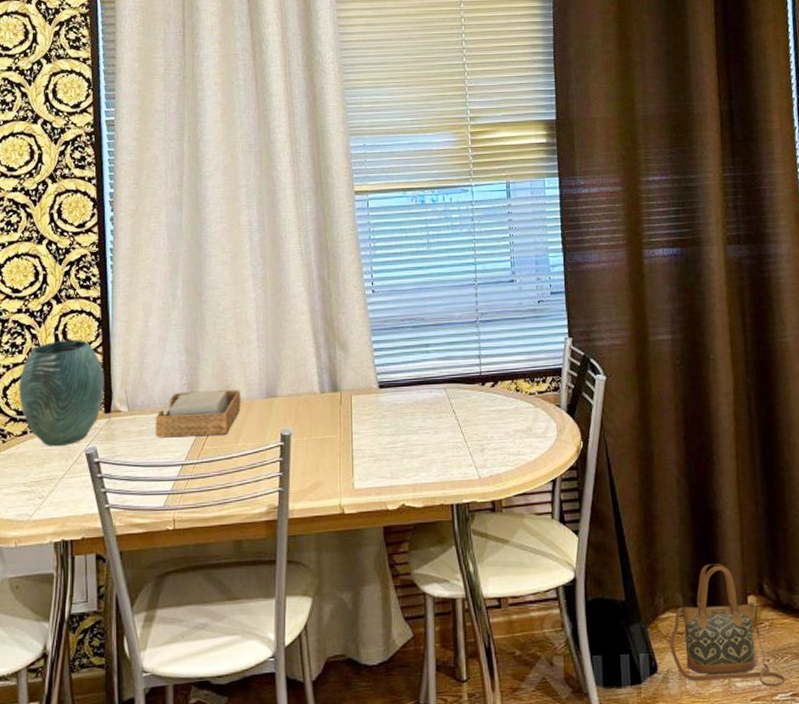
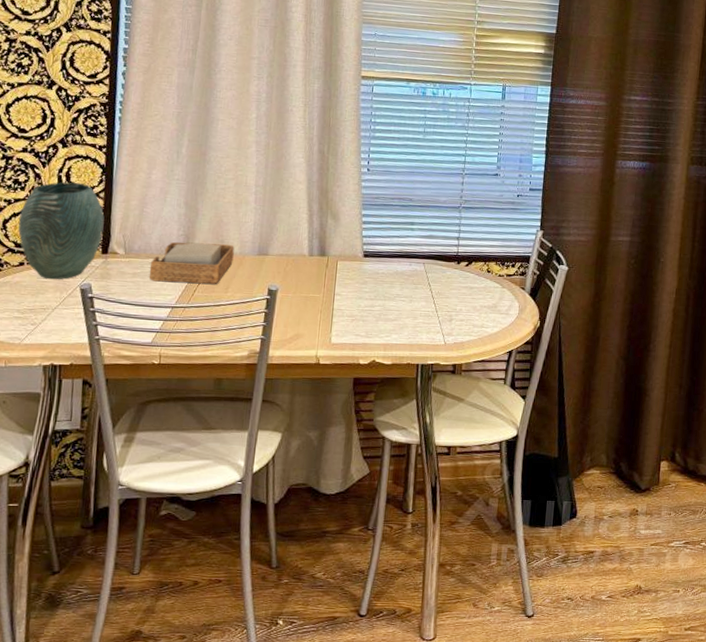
handbag: present [670,563,785,687] -> none [590,433,682,536]

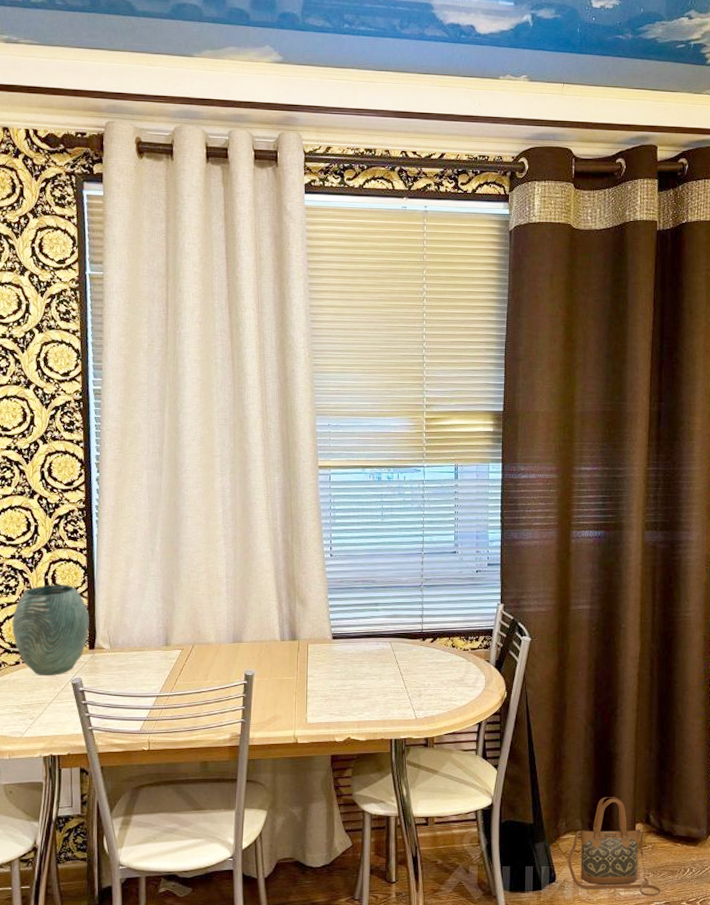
napkin holder: present [149,241,234,284] -> none [133,634,211,673]
handbag: none [590,433,682,536] -> present [568,797,661,896]

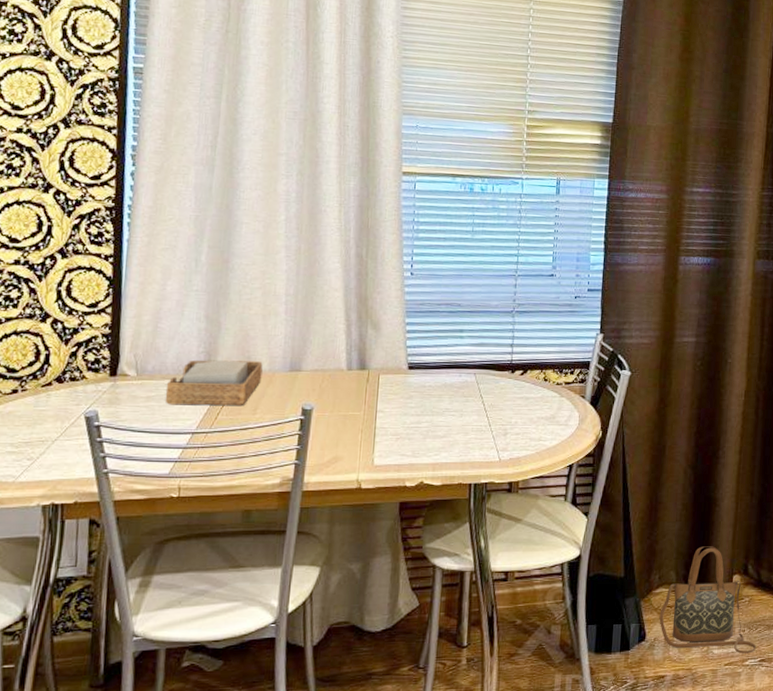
vase: present [12,585,89,675] -> none [10,297,112,407]
napkin holder: none [133,634,211,673] -> present [165,359,263,406]

